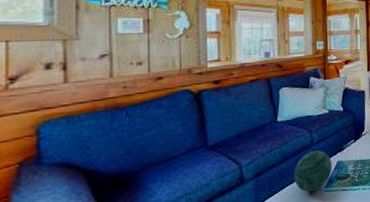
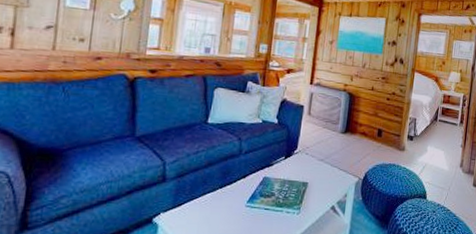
decorative orb: present [294,150,332,192] -> none [216,161,258,204]

